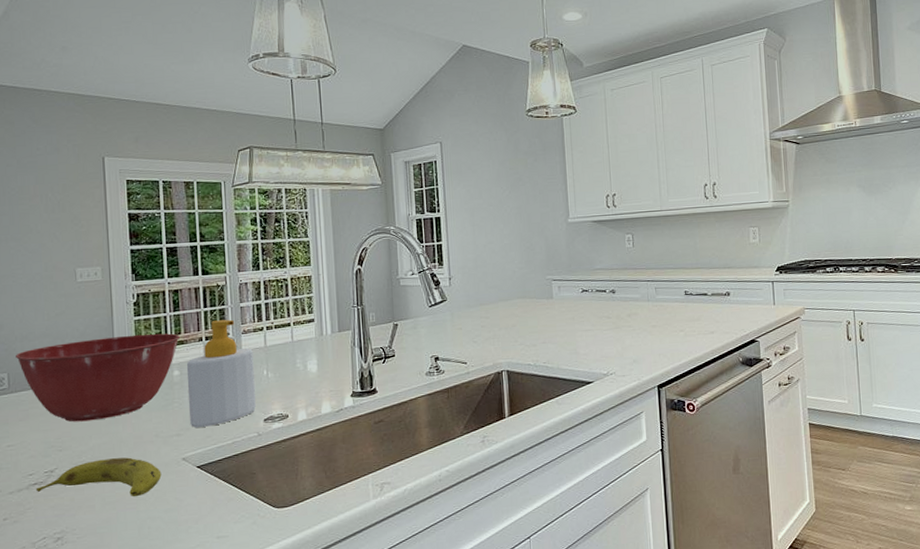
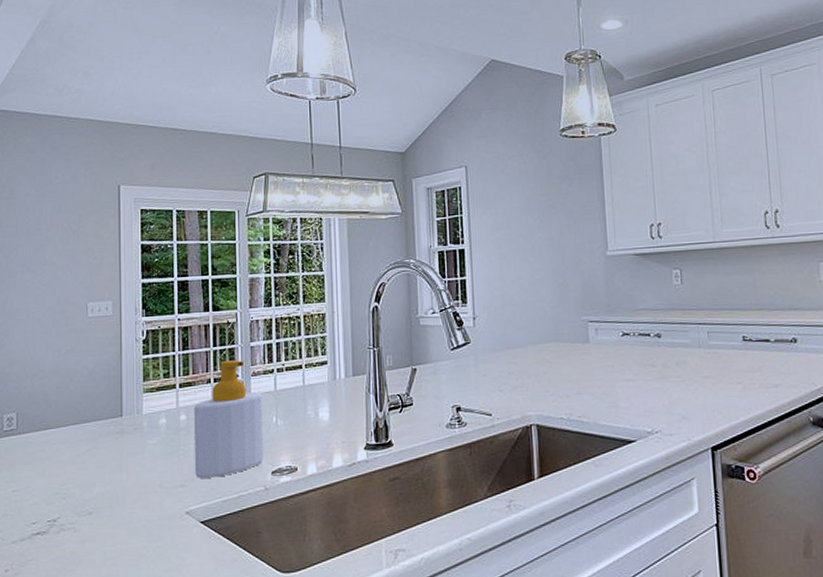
mixing bowl: present [16,333,180,422] -> none [25,373,188,468]
fruit: present [35,457,162,497] -> none [38,508,164,553]

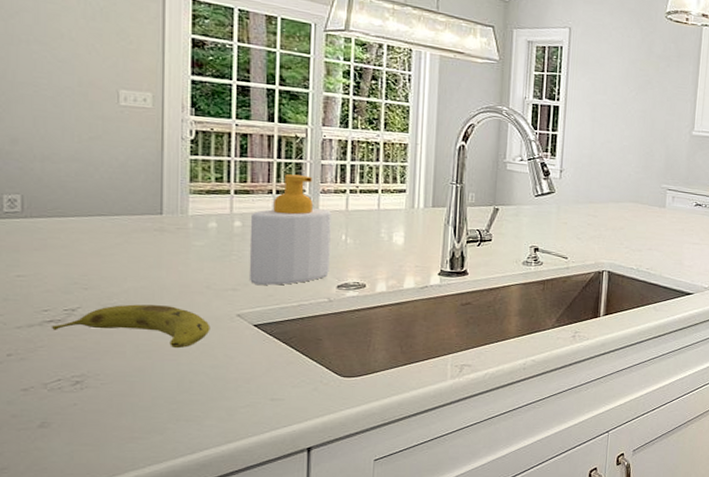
fruit: none [38,508,164,553] -> present [51,304,210,349]

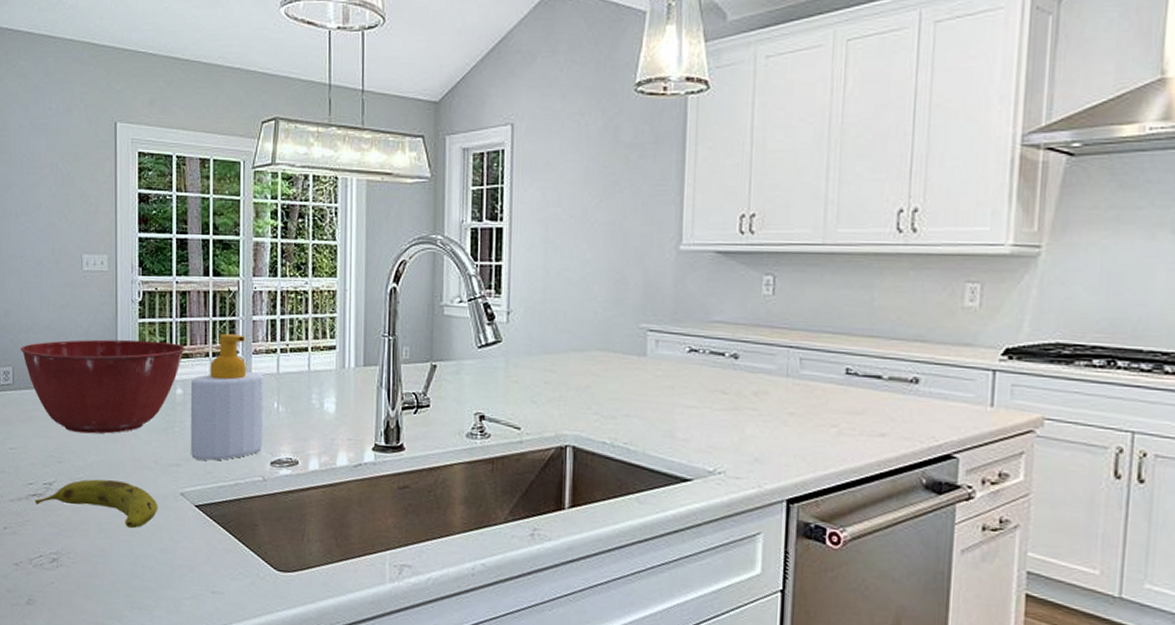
mixing bowl: none [33,171,245,262] -> present [21,339,185,434]

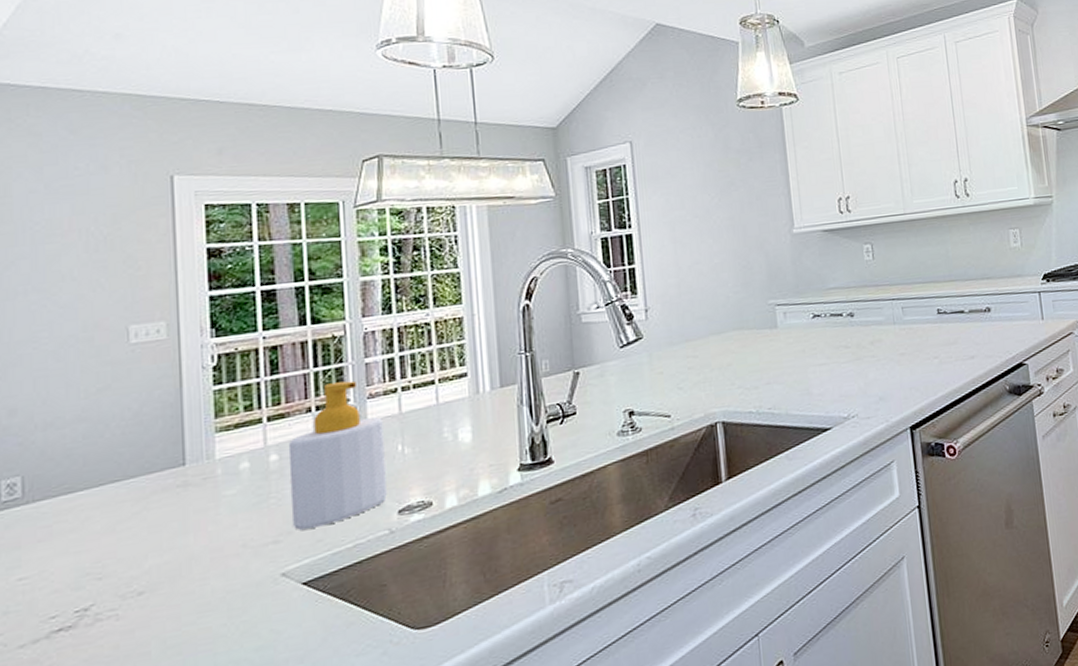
mixing bowl: present [21,339,185,434] -> none [35,404,279,537]
fruit: present [34,479,158,529] -> none [60,579,251,641]

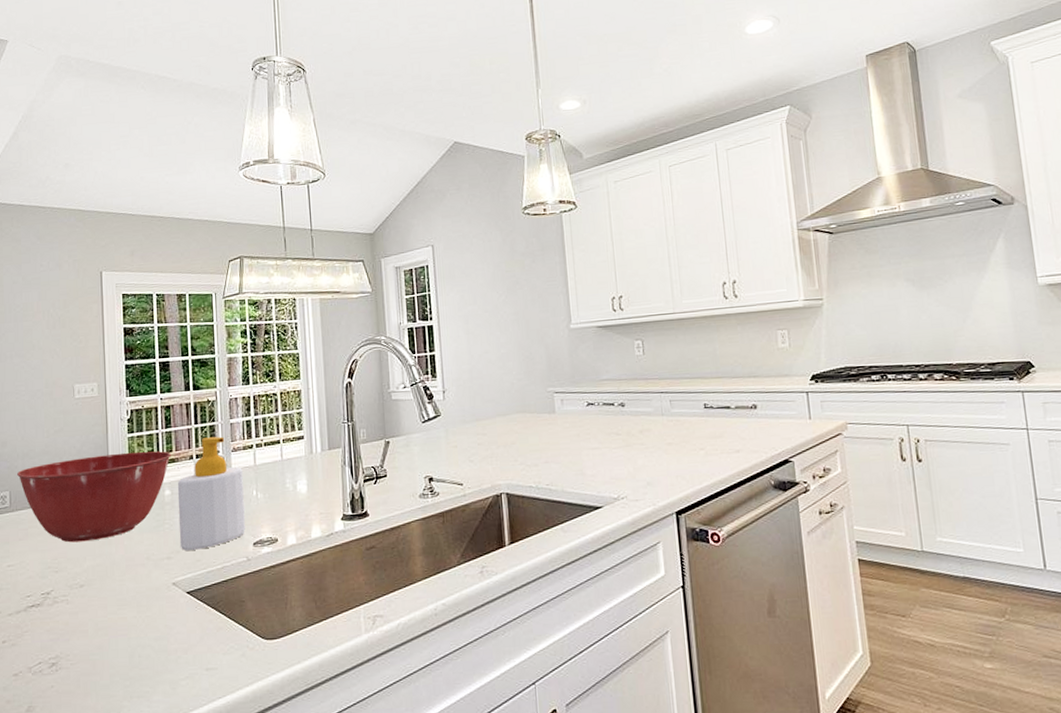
mixing bowl: none [35,404,279,537] -> present [17,451,171,543]

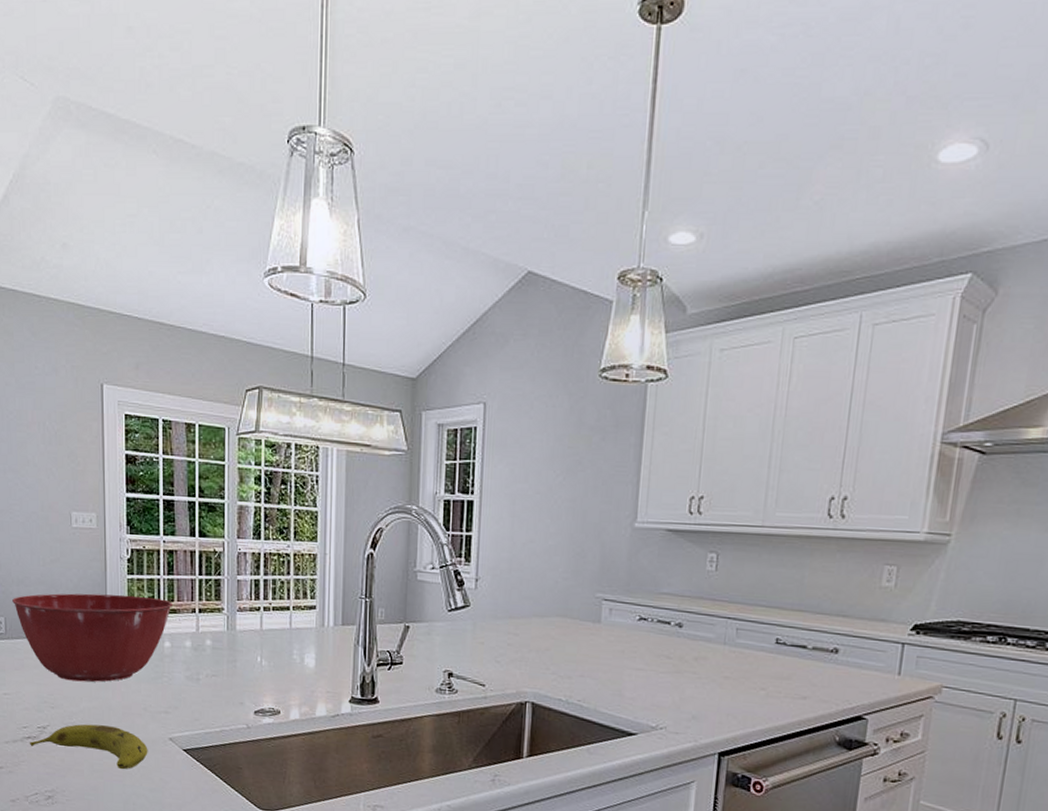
fruit: none [32,580,152,623] -> present [29,724,148,770]
soap bottle: present [177,436,245,551] -> none [178,591,247,709]

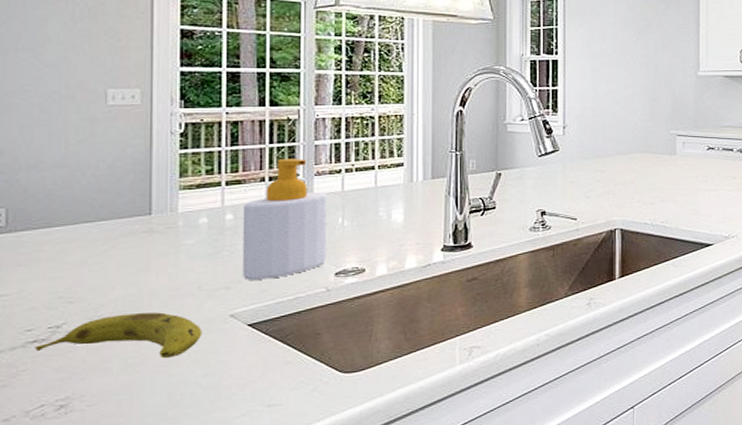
mixing bowl: present [12,593,172,682] -> none [19,170,236,270]
soap bottle: none [178,591,247,709] -> present [242,159,327,280]

